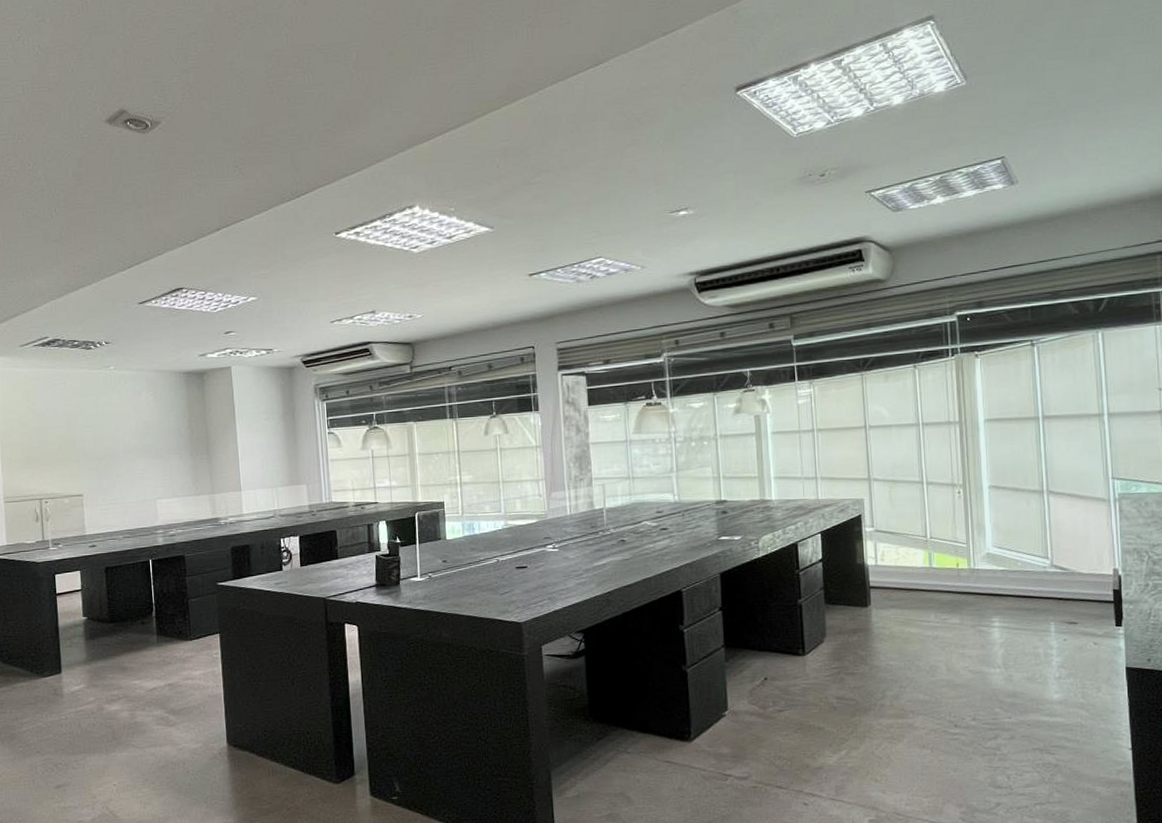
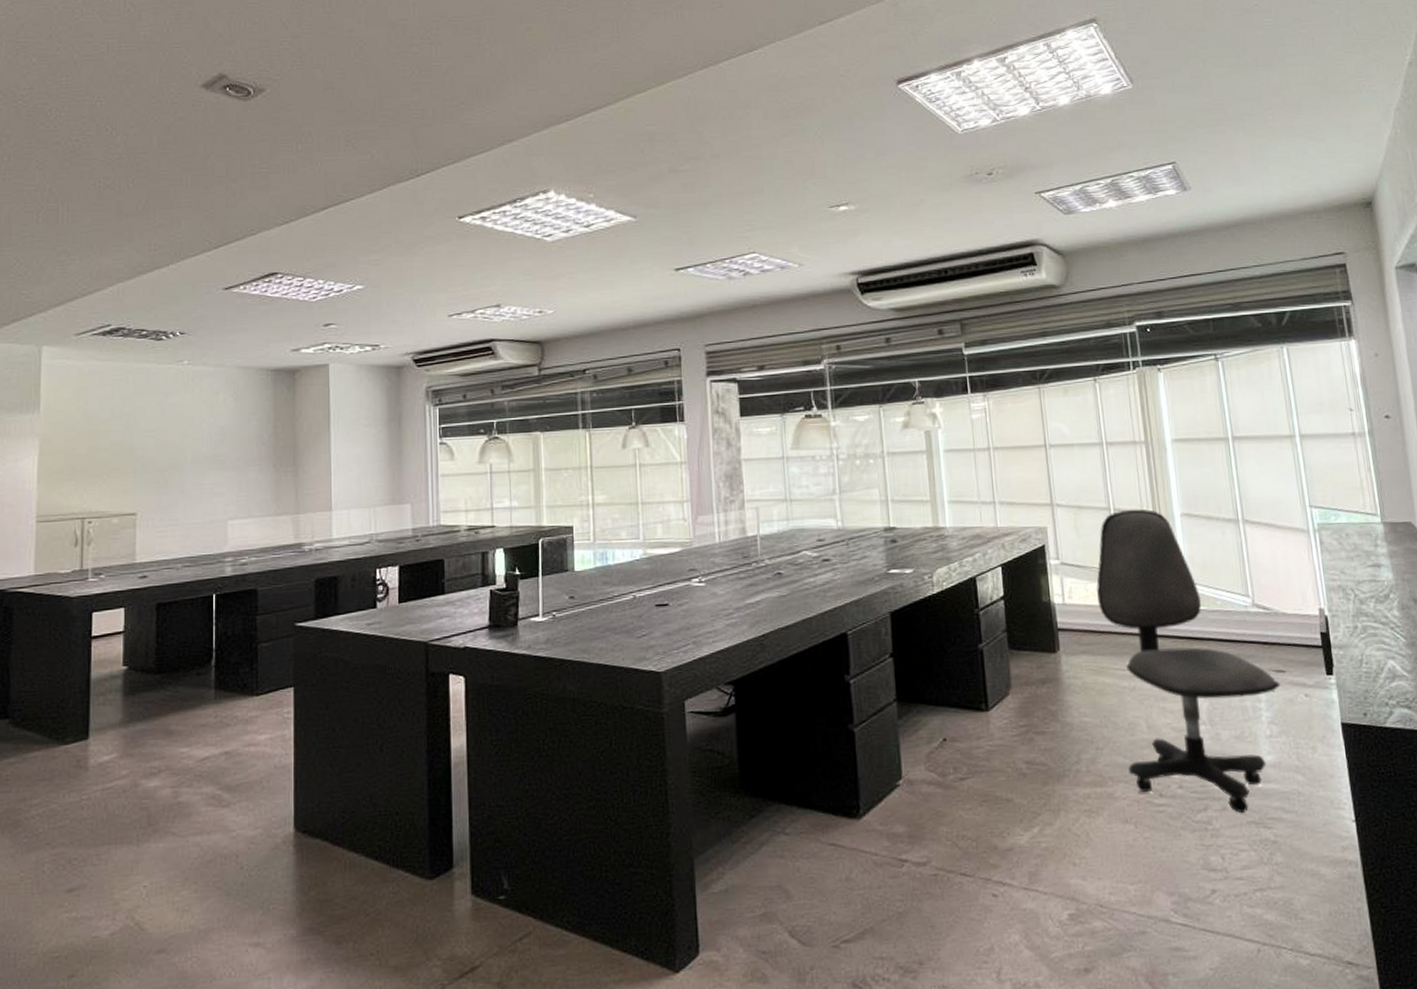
office chair: none [907,482,1072,742] -> present [1096,509,1281,814]

